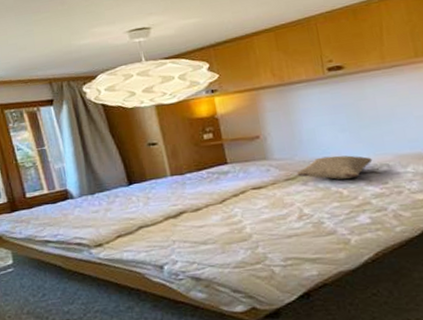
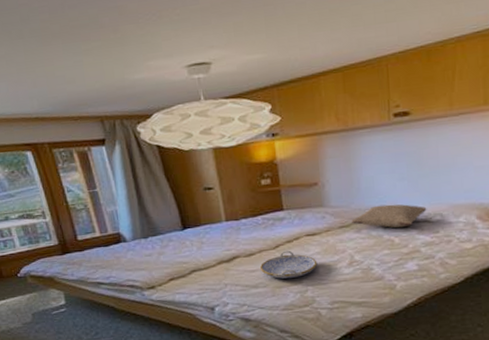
serving tray: none [207,204,266,235] -> present [259,250,318,279]

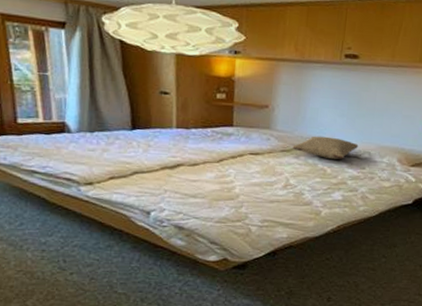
serving tray: present [259,250,318,279] -> none [201,165,256,193]

